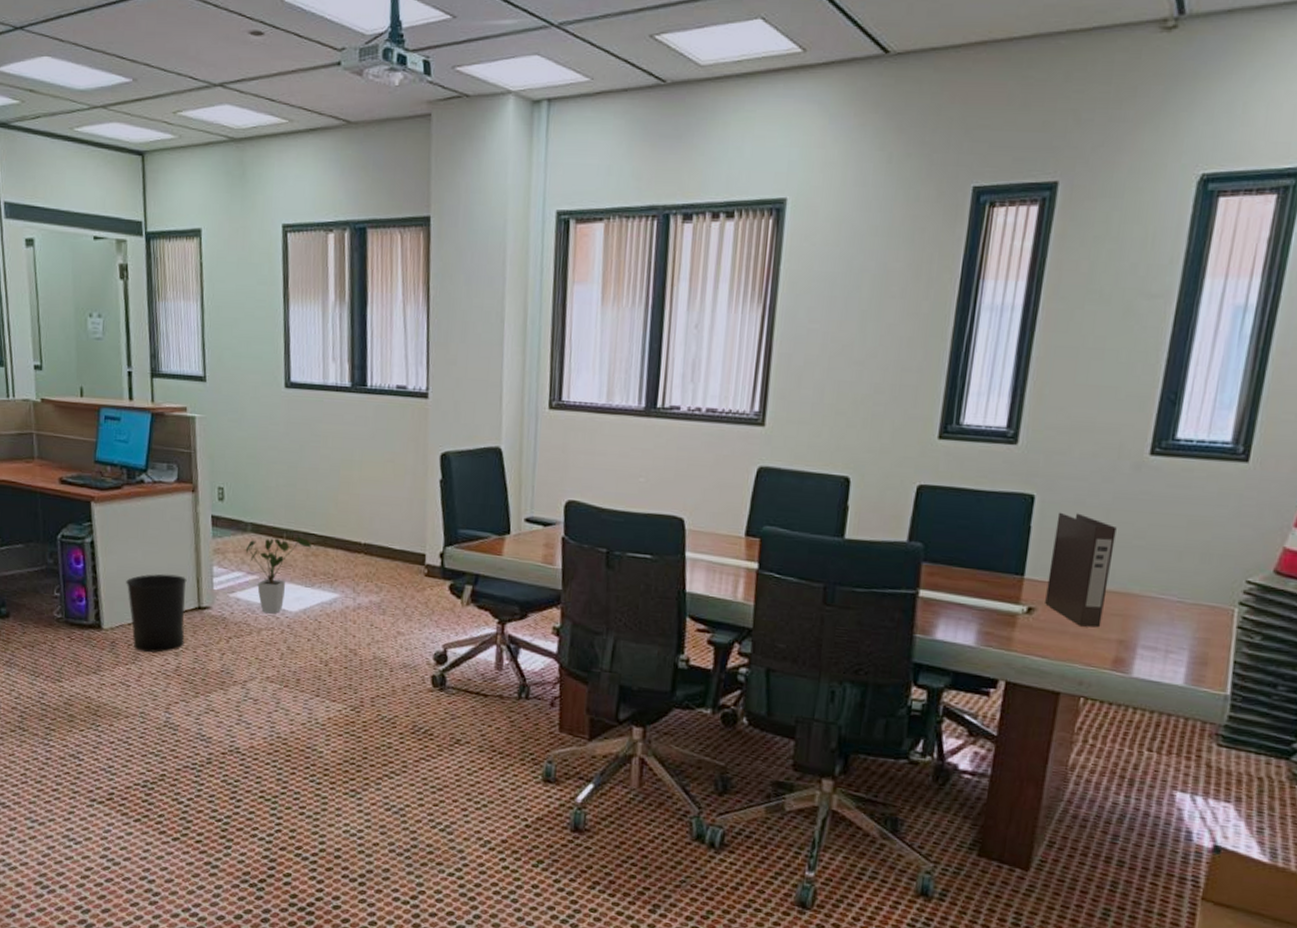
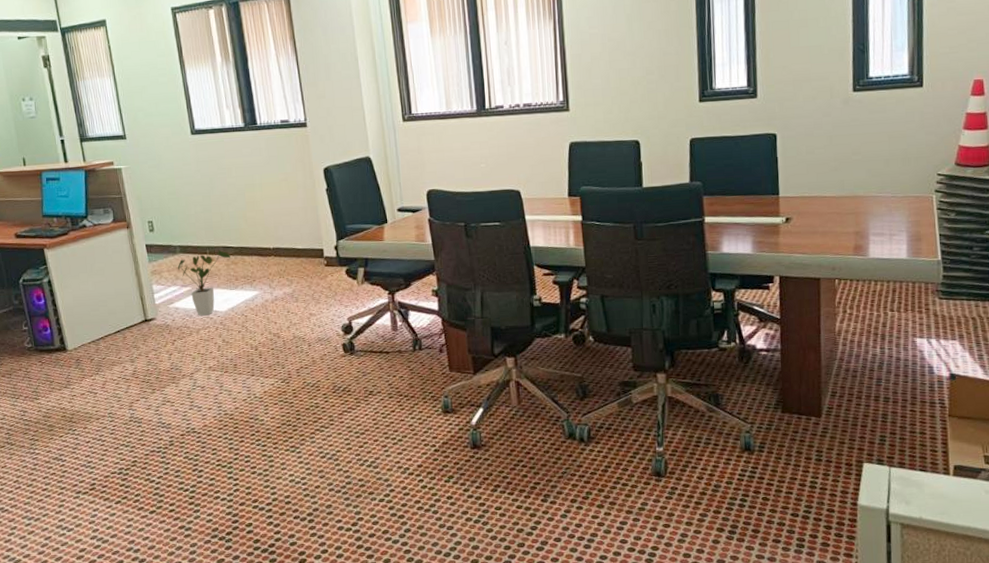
waste bin: present [126,573,187,653] -> none [82,297,138,364]
binder: present [1045,512,1117,628] -> none [795,142,841,226]

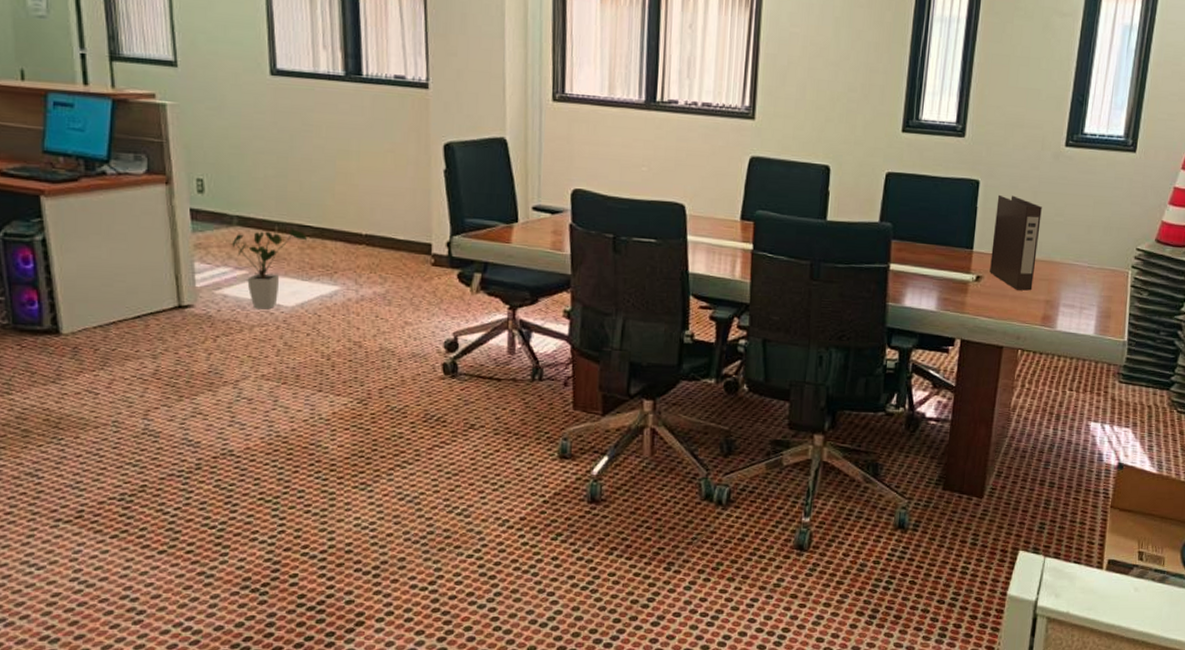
binder: none [795,142,841,226] -> present [990,194,1042,291]

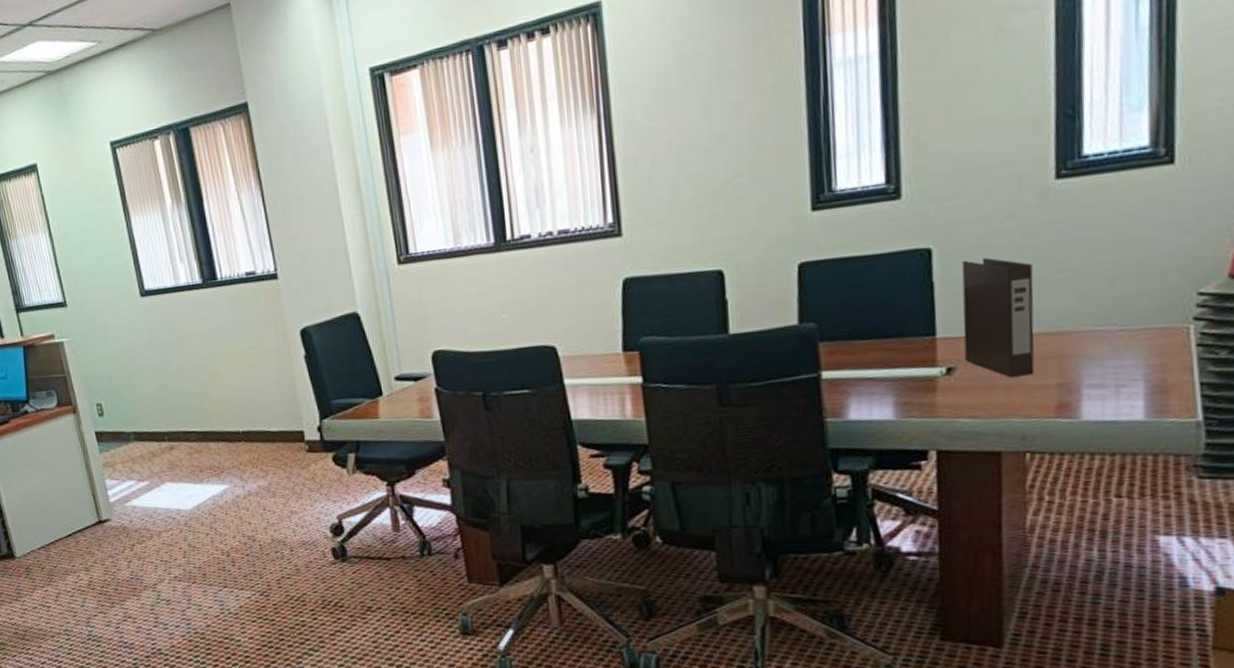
house plant: present [231,227,307,310] -> none [132,435,193,516]

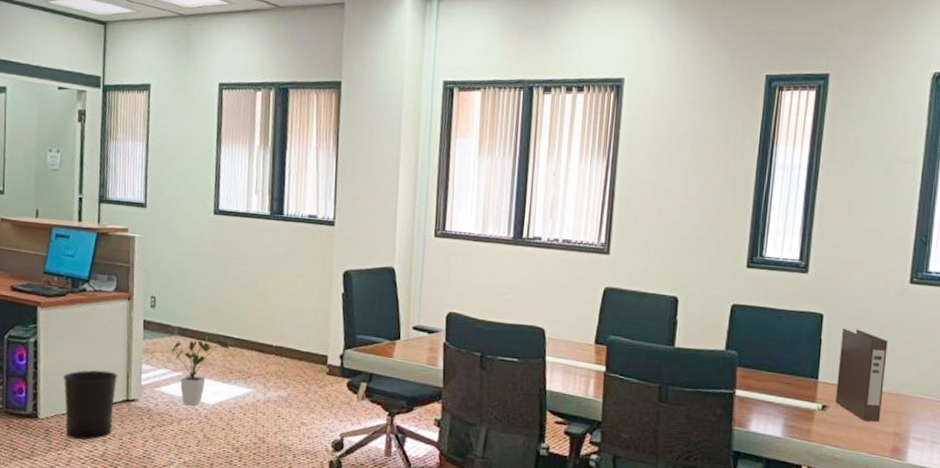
waste bin: none [28,494,93,573] -> present [63,370,118,440]
house plant: none [132,435,193,516] -> present [171,338,230,406]

